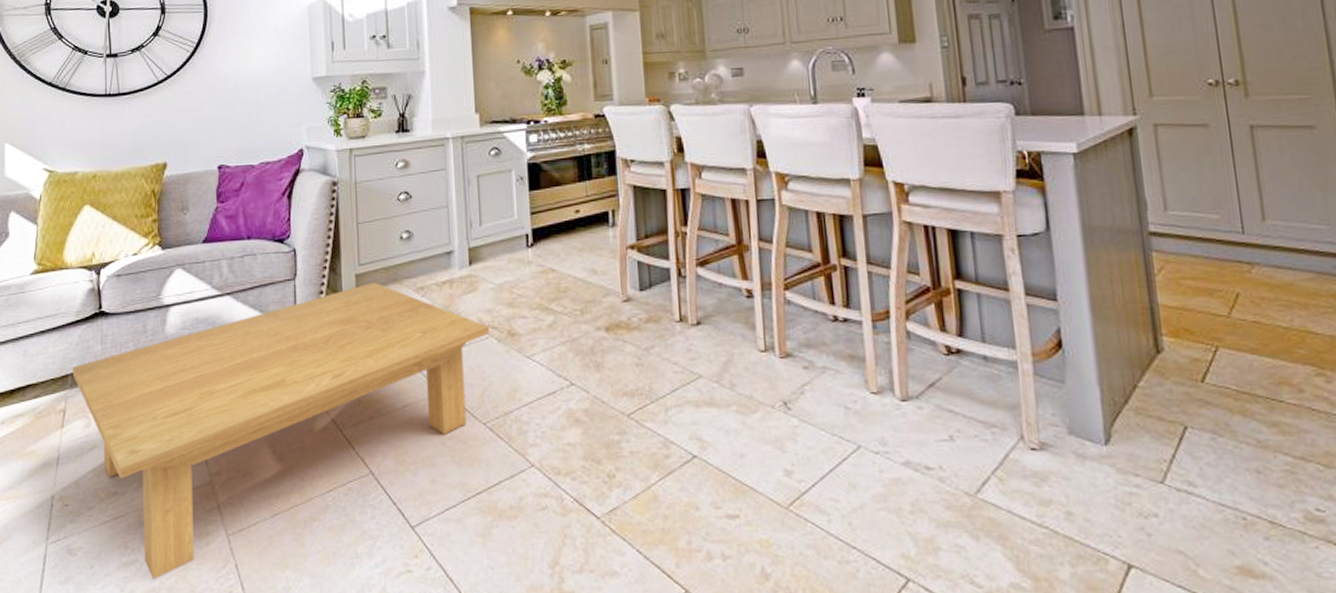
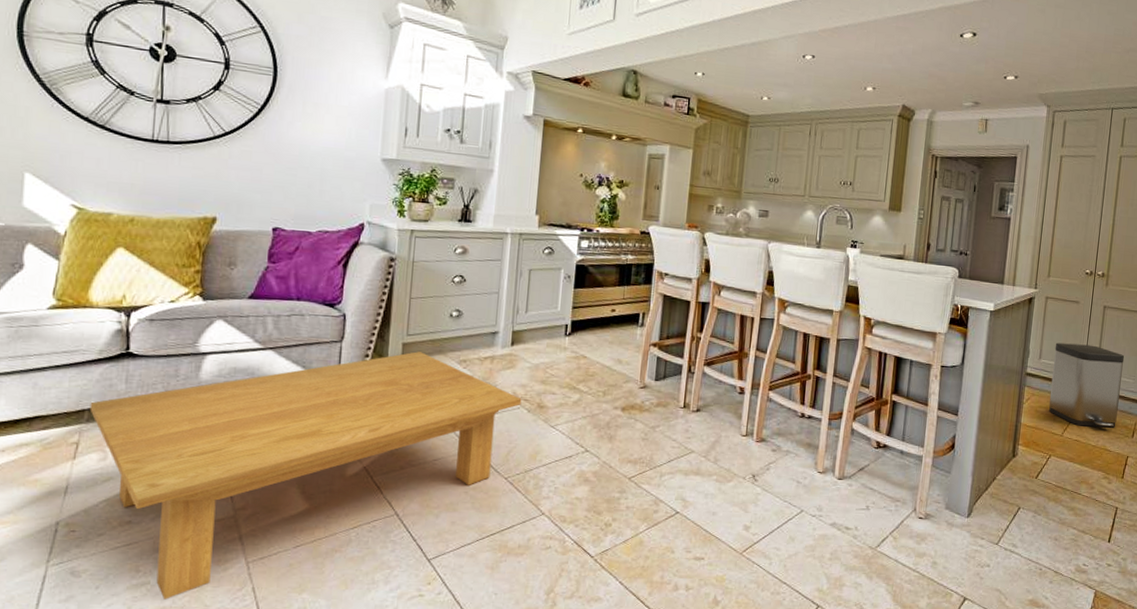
pedal bin: none [1185,182,1317,301] -> present [1048,342,1125,428]

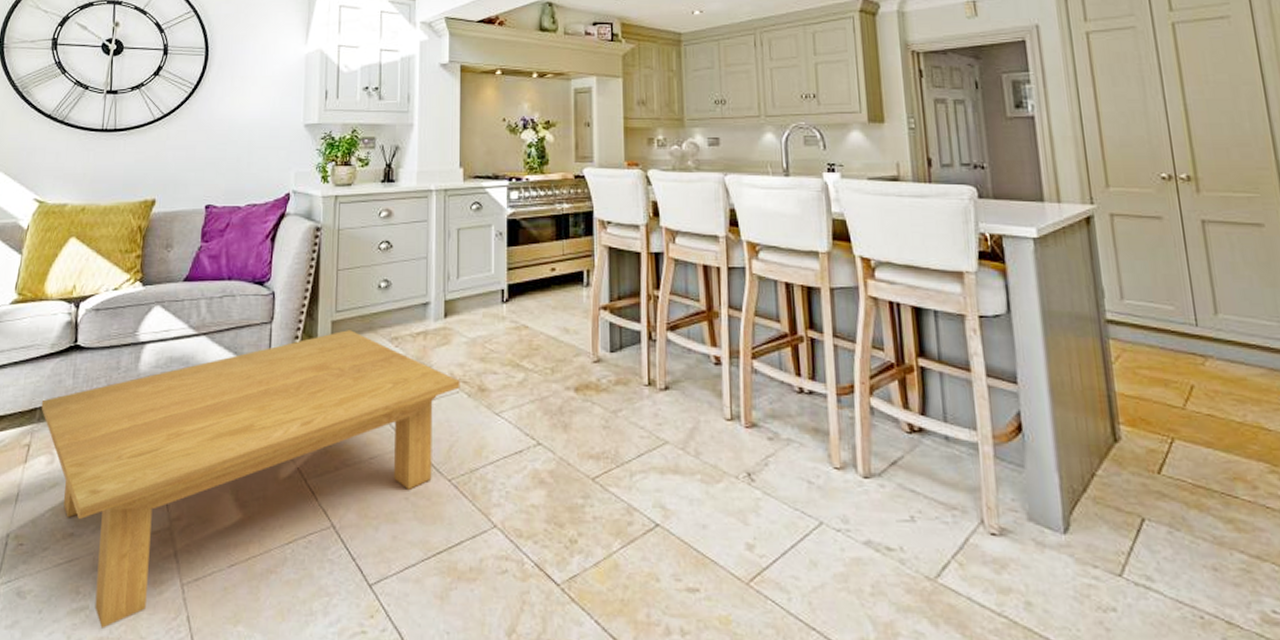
pedal bin: present [1048,342,1125,428] -> none [1140,275,1268,395]

